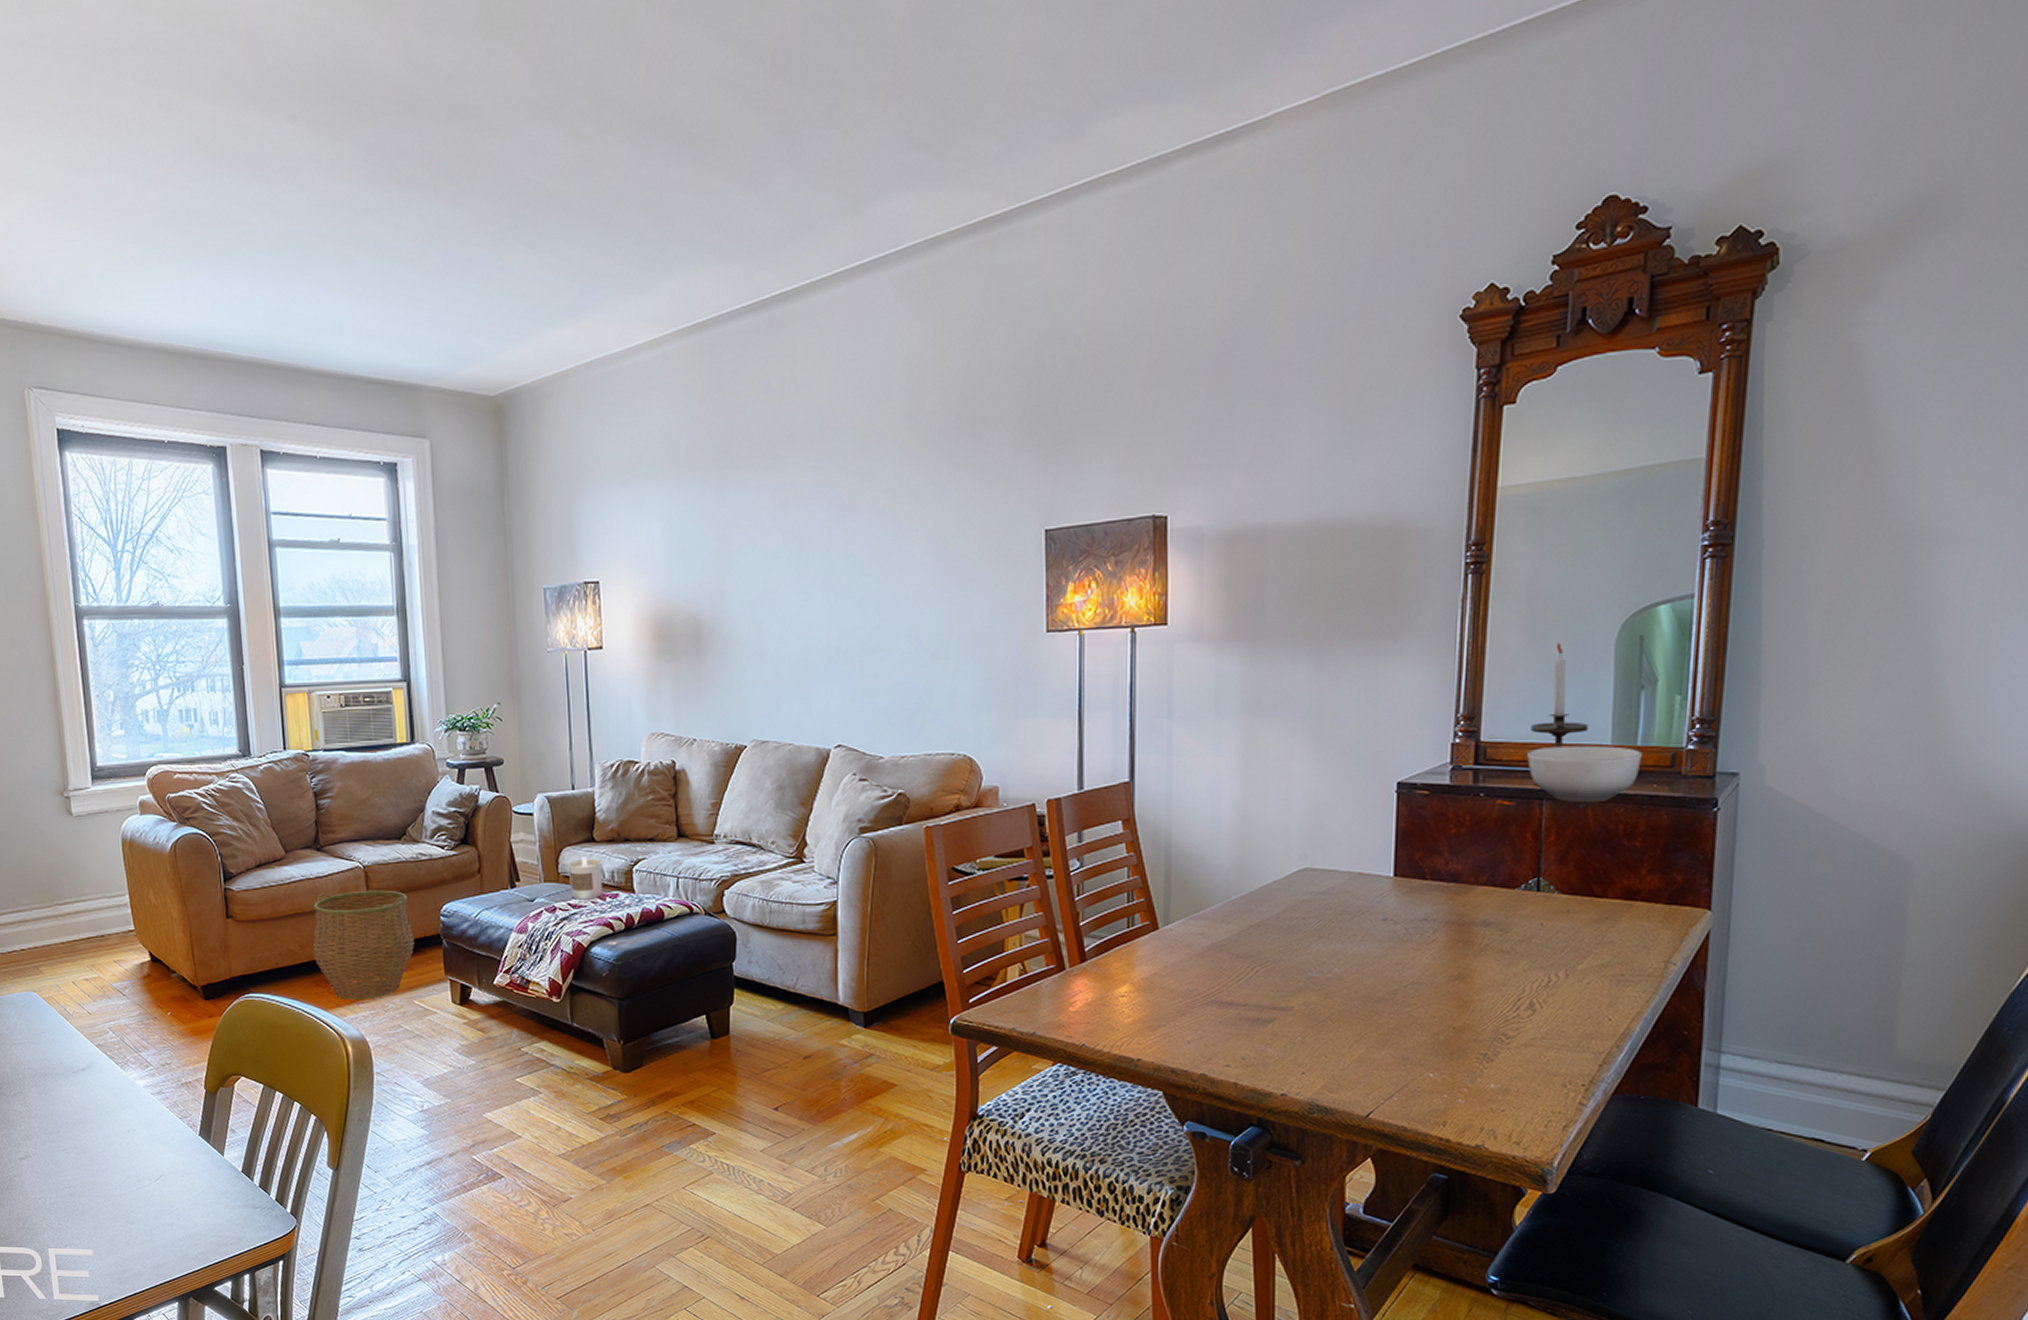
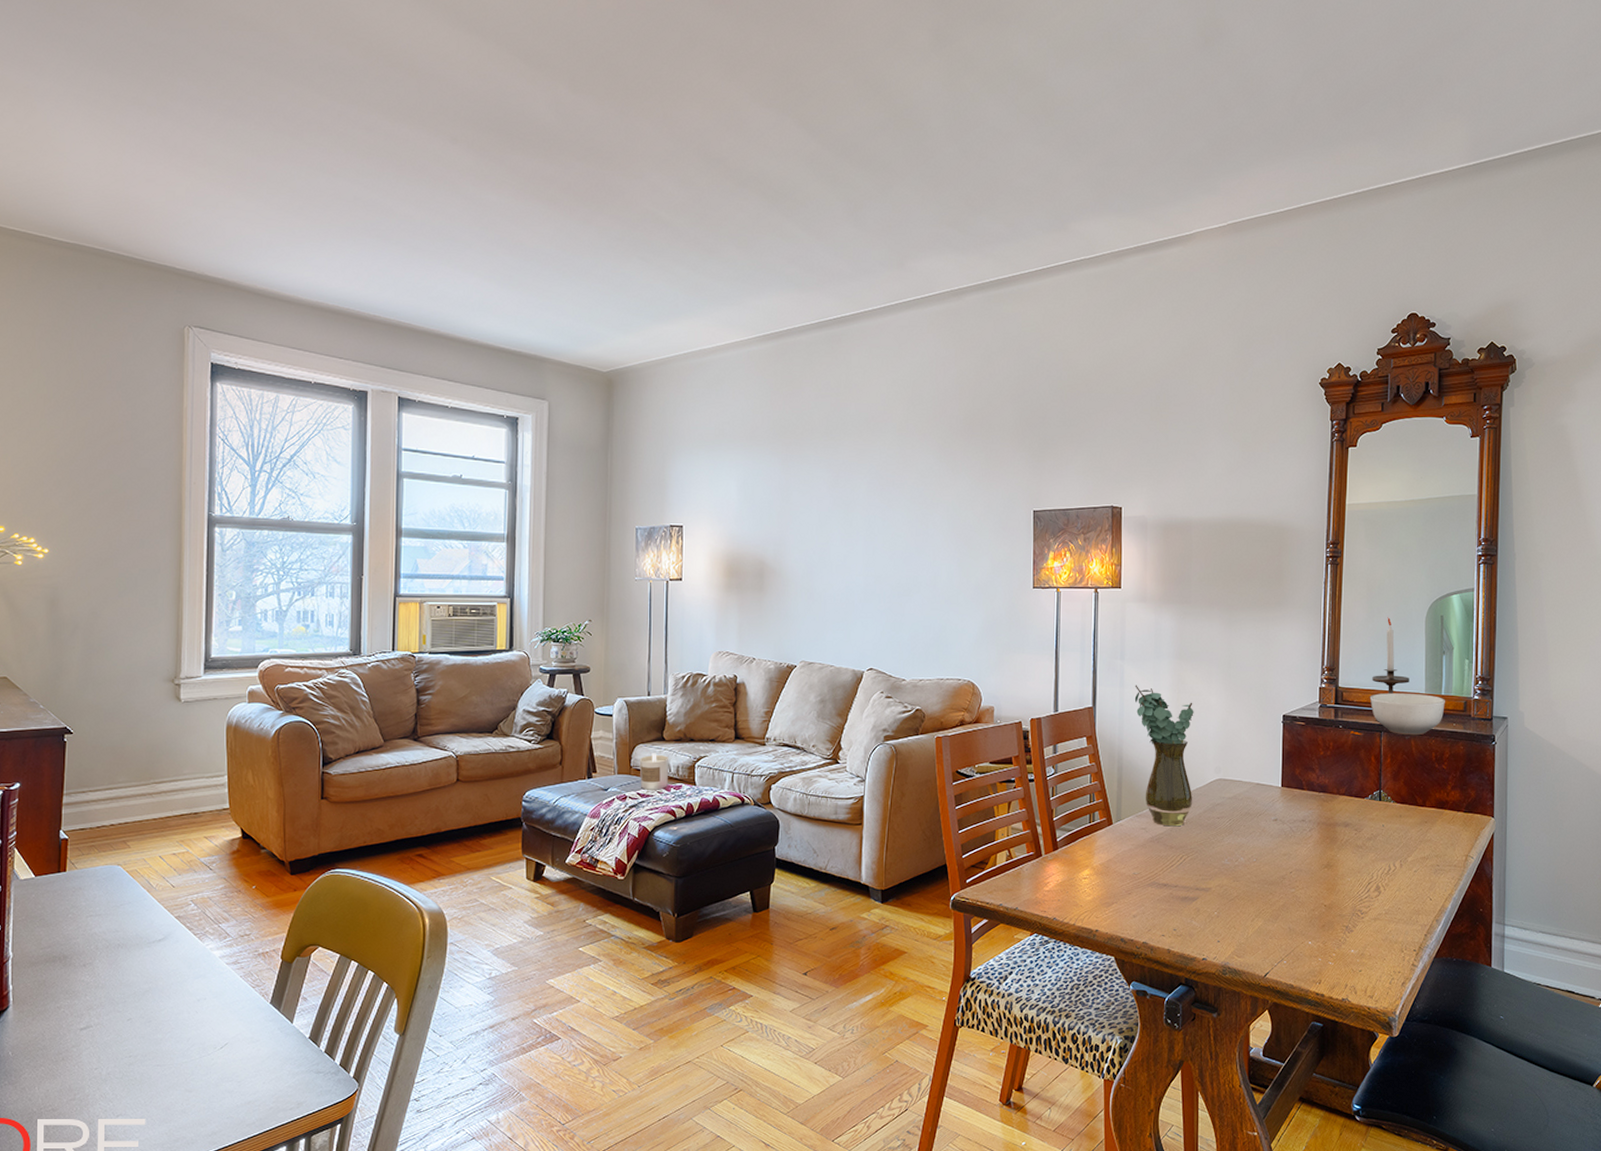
basket: present [312,890,415,999] -> none [401,777,497,875]
vase: none [1187,750,1270,931] -> present [1134,685,1194,827]

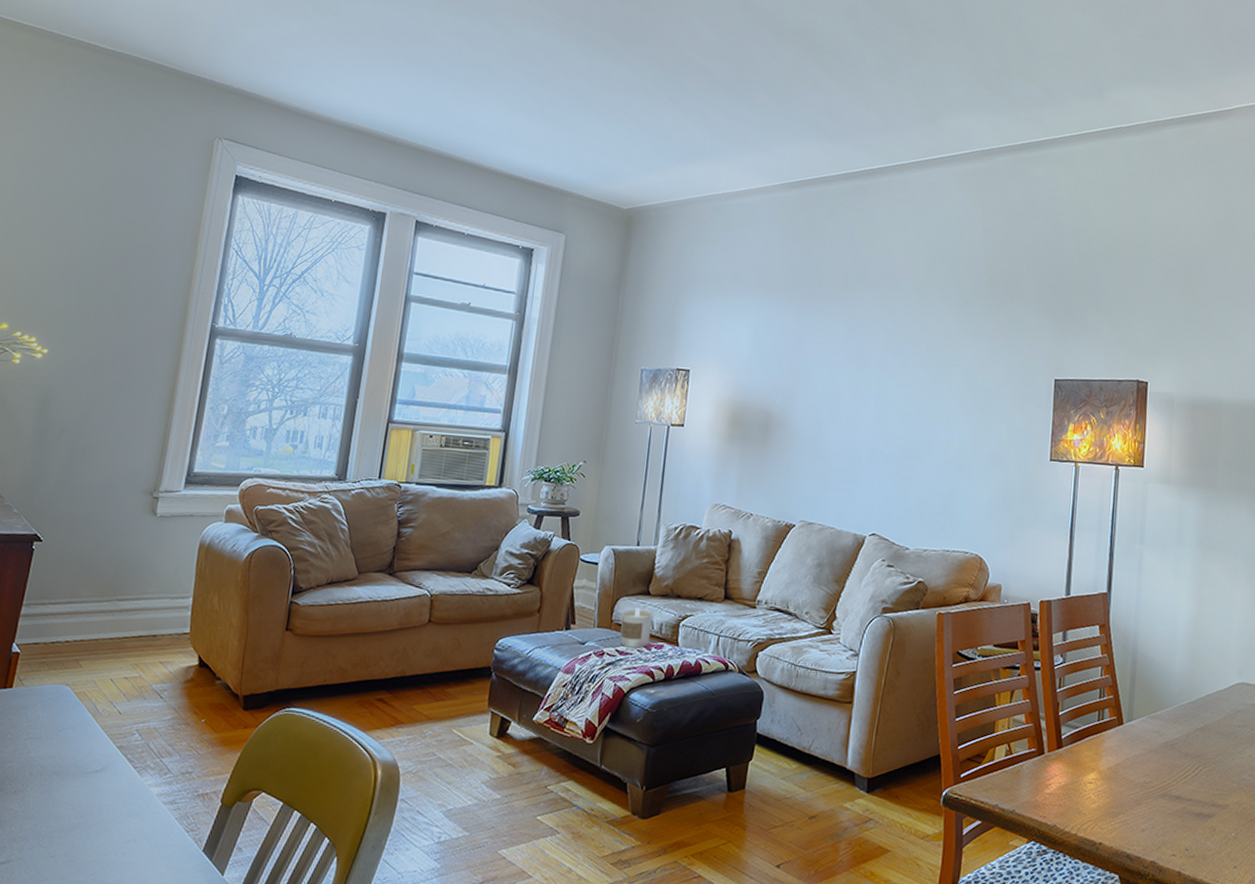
vase: present [1134,685,1194,827] -> none [1152,572,1217,733]

